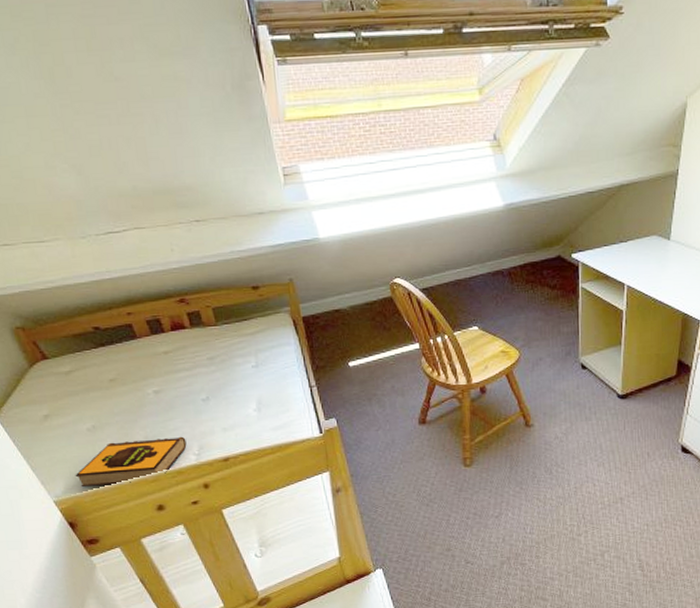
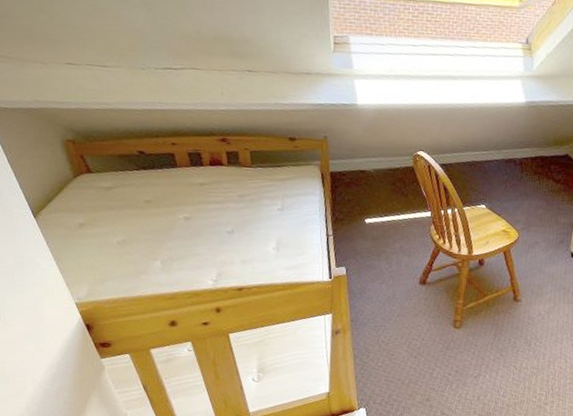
hardback book: present [75,436,187,488] -> none [99,257,207,297]

